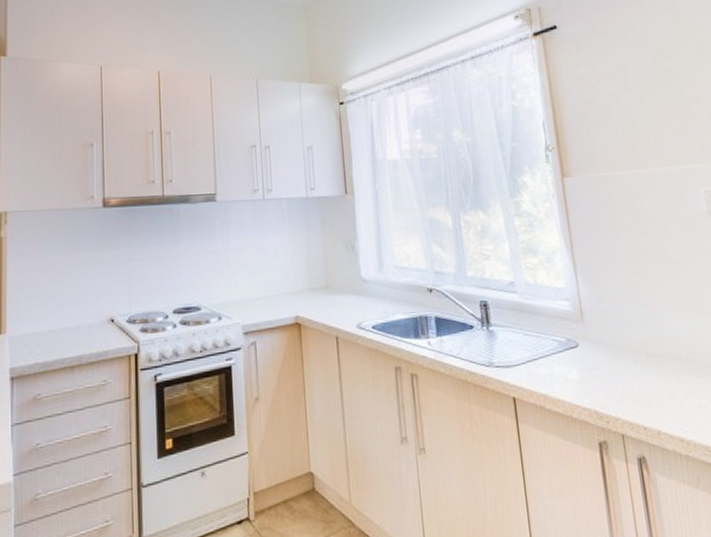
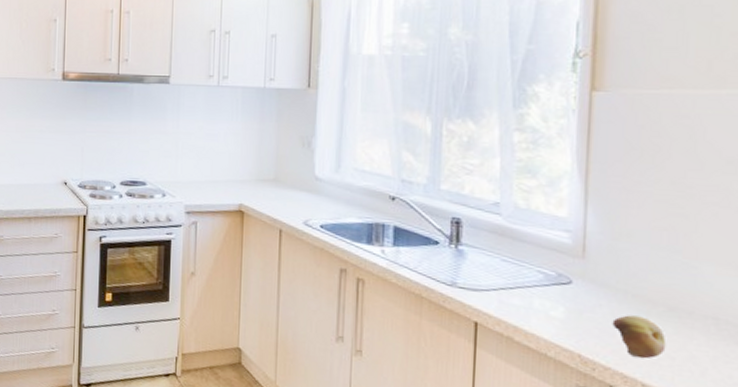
fruit: none [612,366,654,405] -> present [612,315,667,359]

